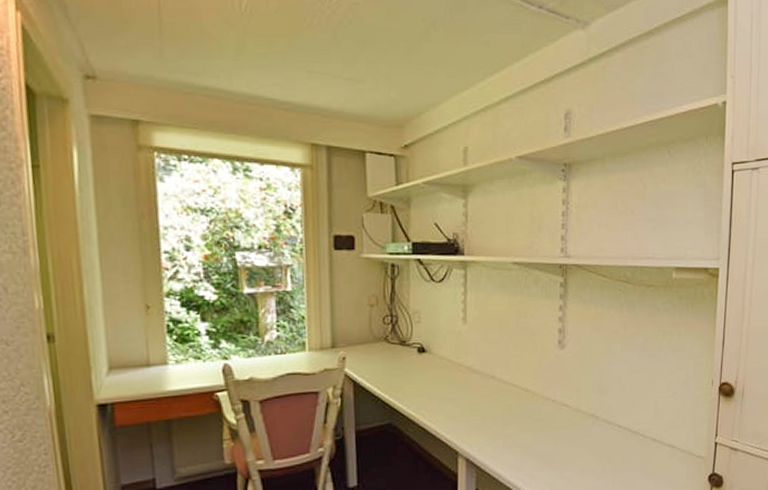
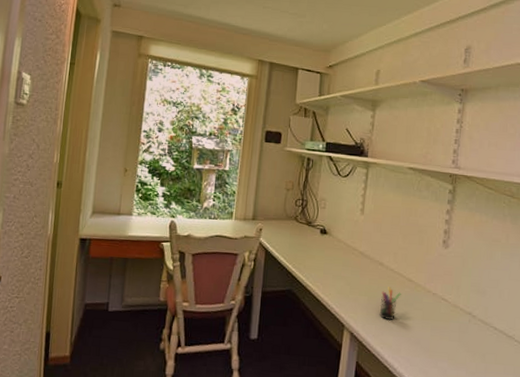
pen holder: none [495,401,518,438] -> present [379,287,401,320]

